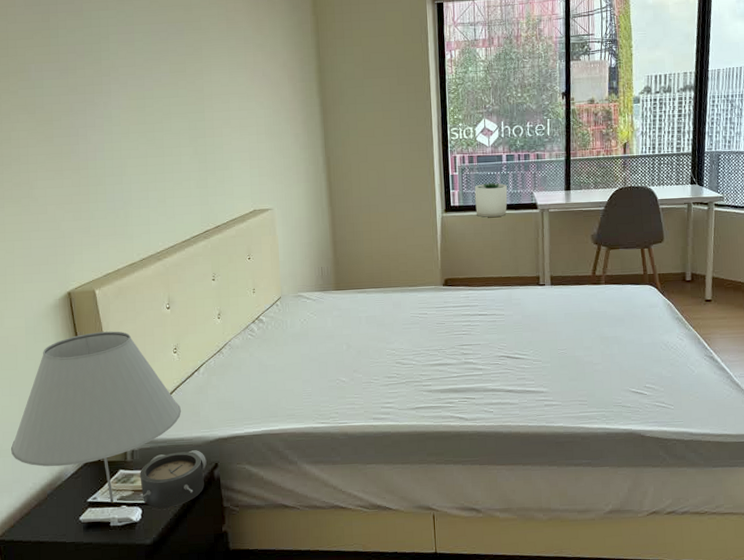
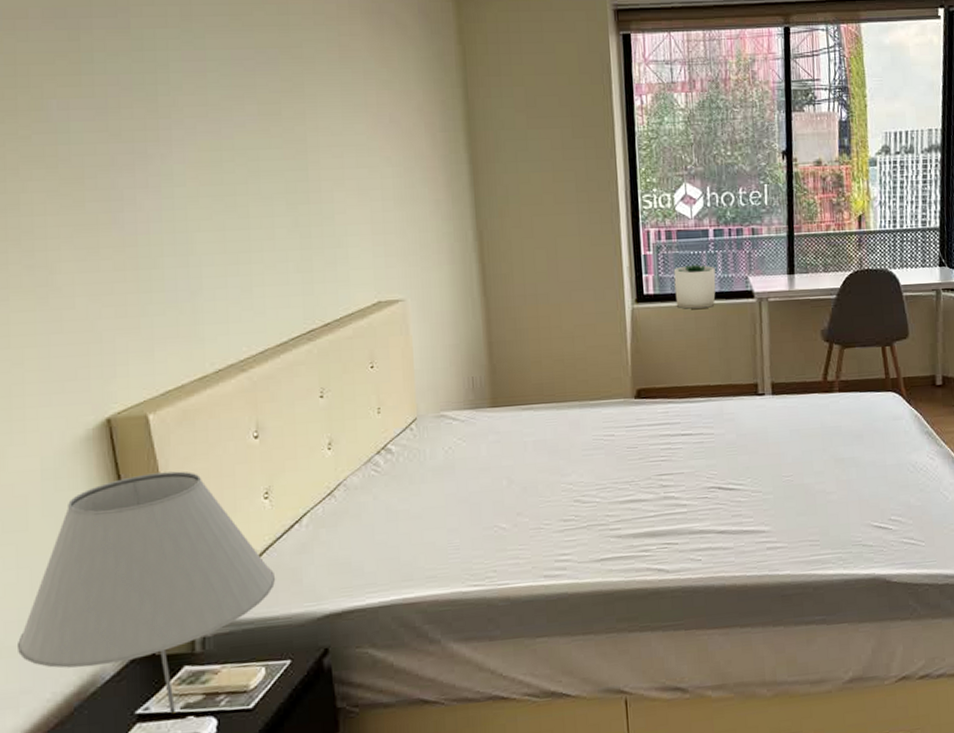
alarm clock: present [137,450,207,508] -> none [211,631,312,717]

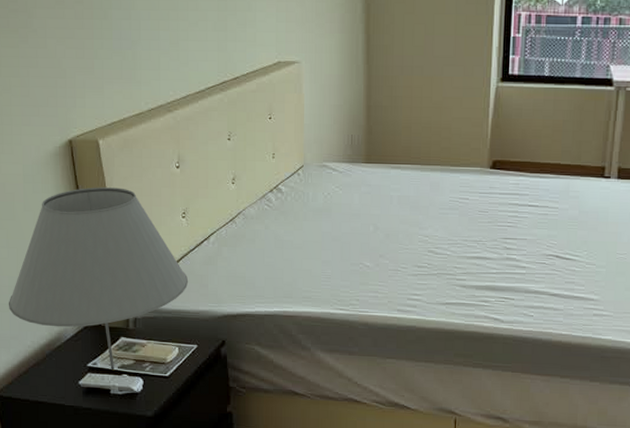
planter: present [673,264,716,309] -> none [538,49,579,92]

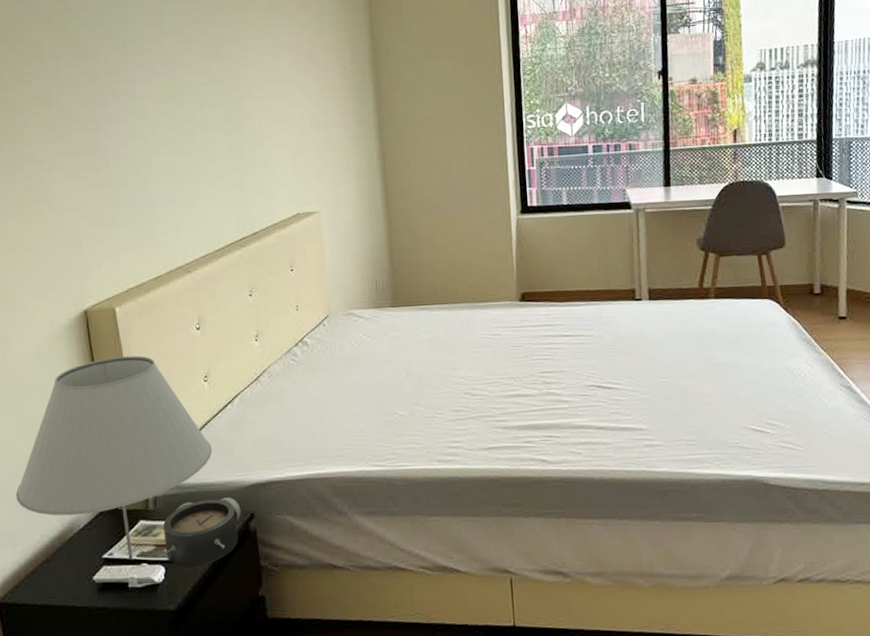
alarm clock: none [139,324,213,382] -> present [160,497,241,567]

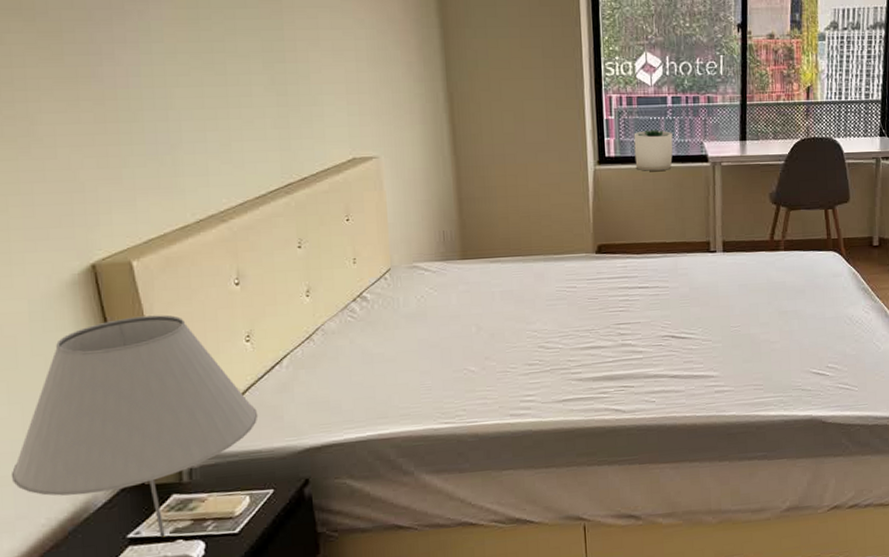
alarm clock: present [160,497,241,567] -> none [199,464,294,541]
planter: none [555,177,595,220] -> present [633,129,673,171]

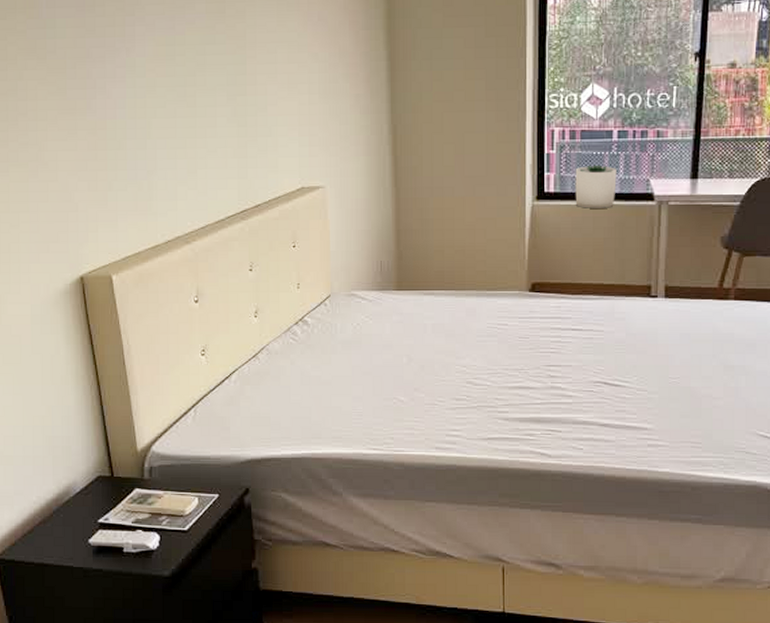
table lamp: present [10,315,259,538] -> none [12,325,209,526]

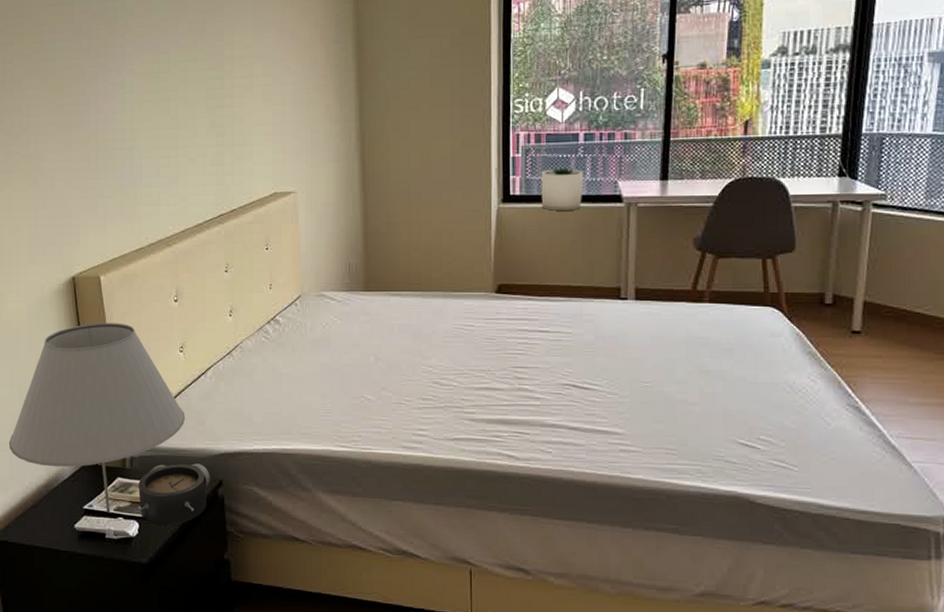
table lamp: none [12,325,209,526] -> present [8,323,186,513]
alarm clock: none [155,471,236,536] -> present [135,463,210,526]

